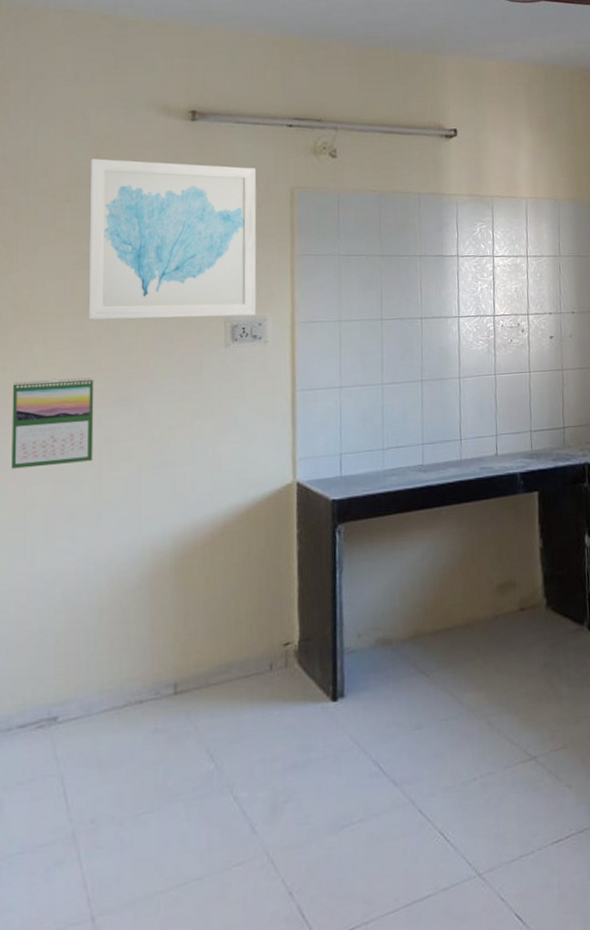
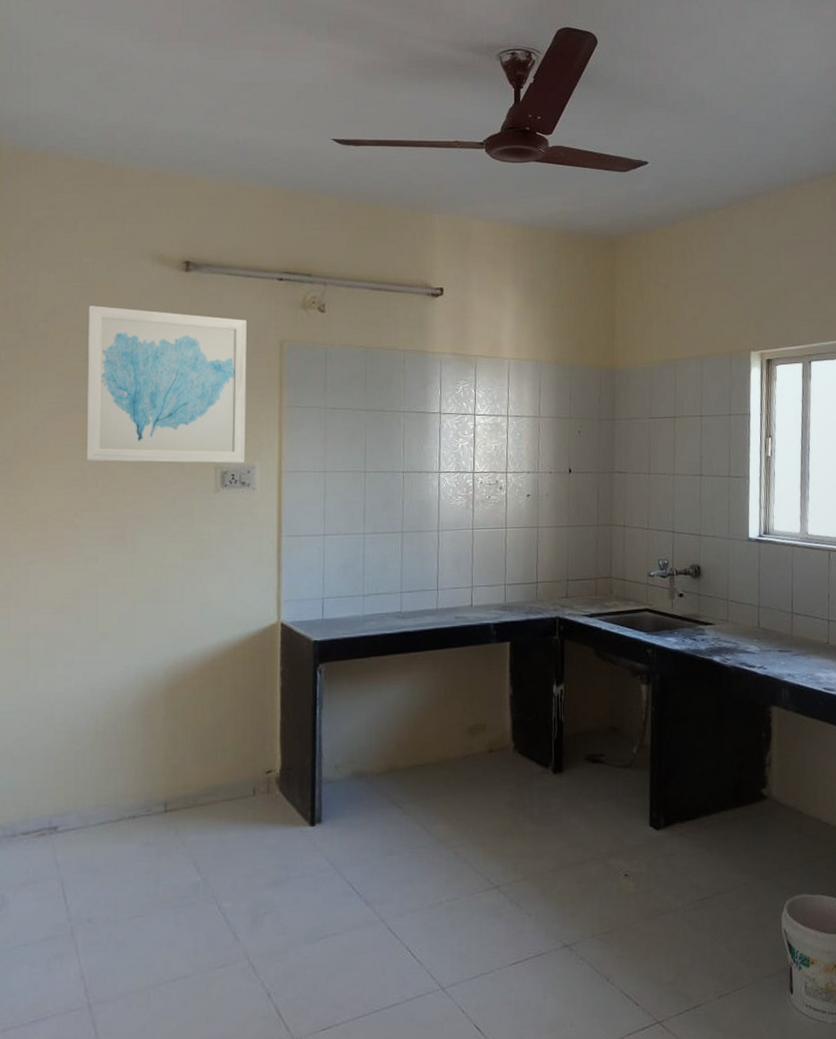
calendar: present [11,377,94,469] -> none [15,514,91,599]

